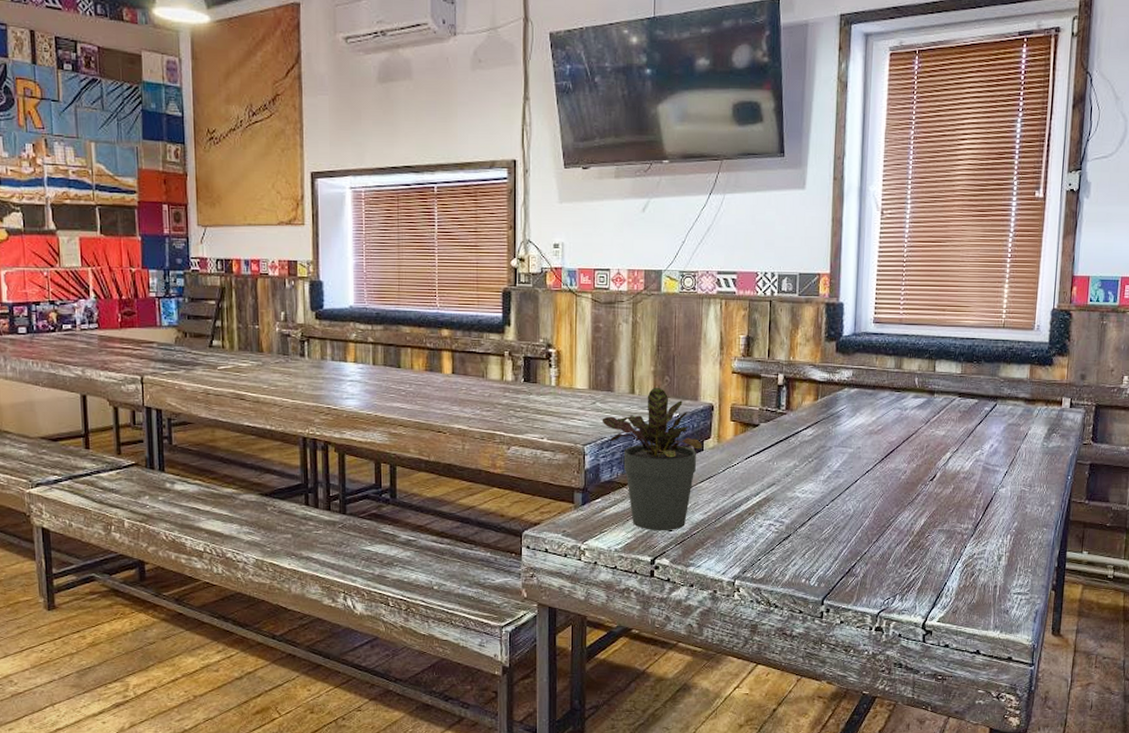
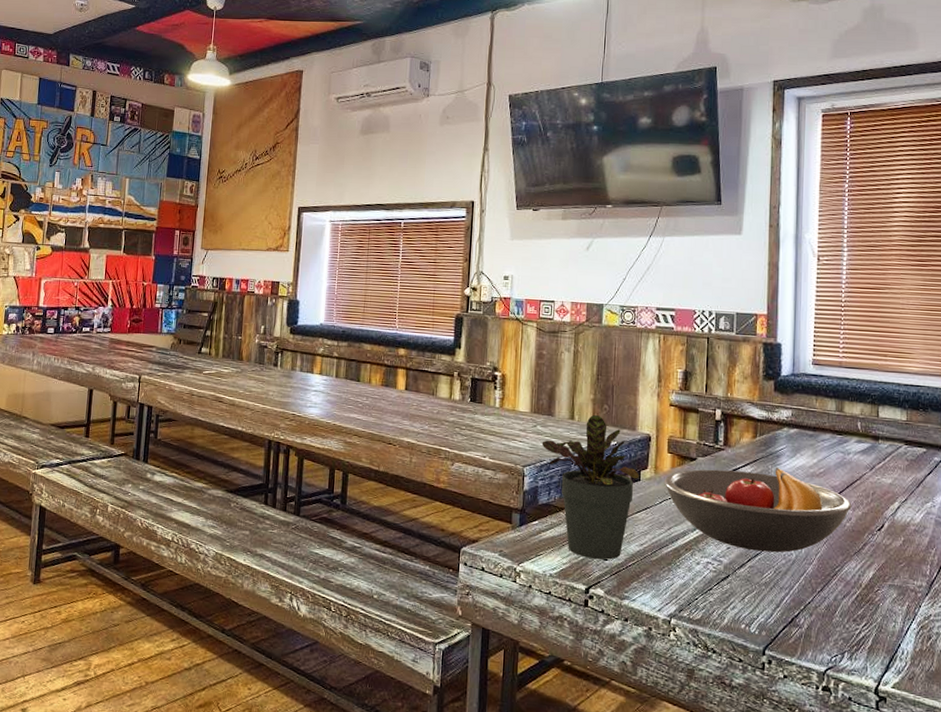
fruit bowl: none [727,427,908,510] -> present [664,467,852,553]

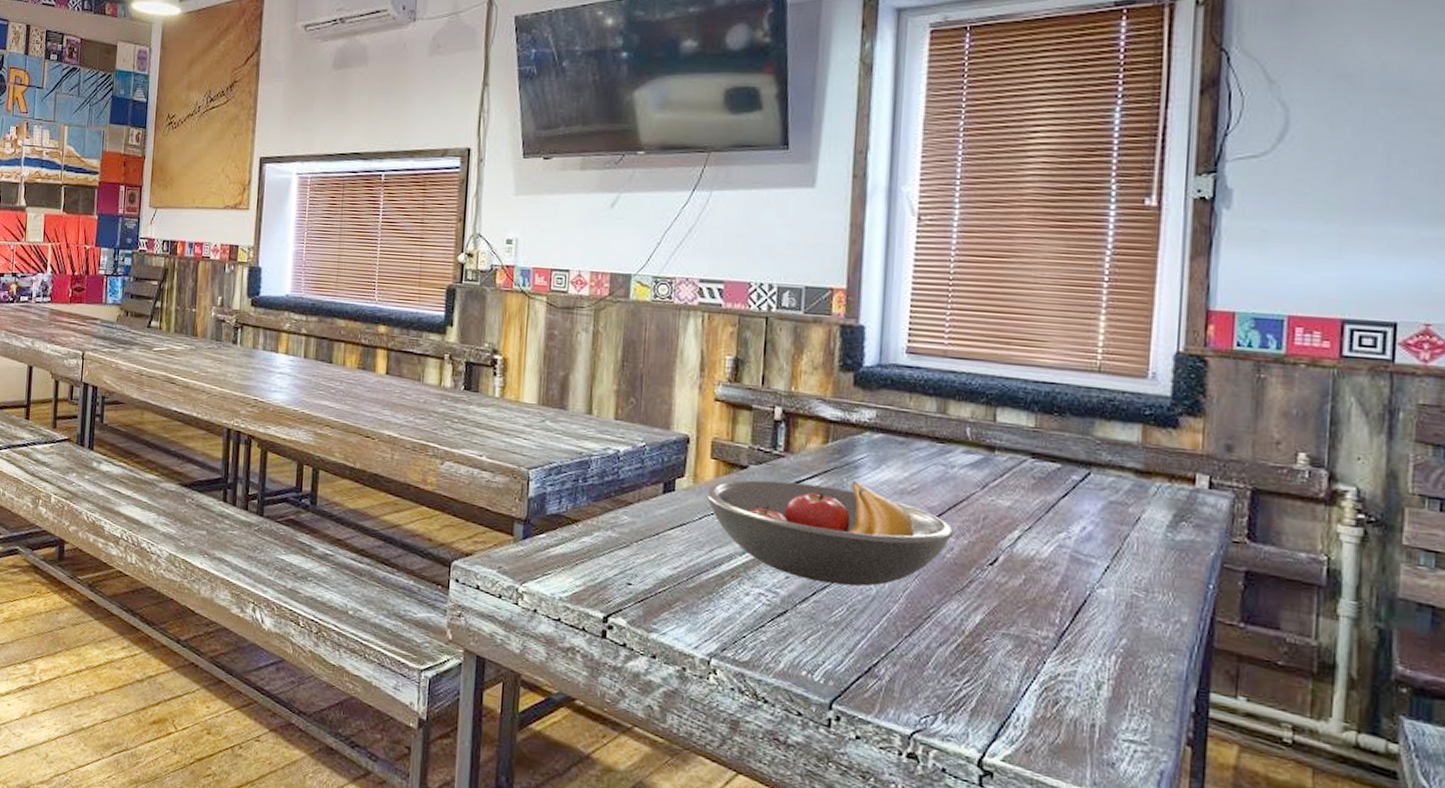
potted plant: present [542,414,639,560] -> none [551,409,674,584]

